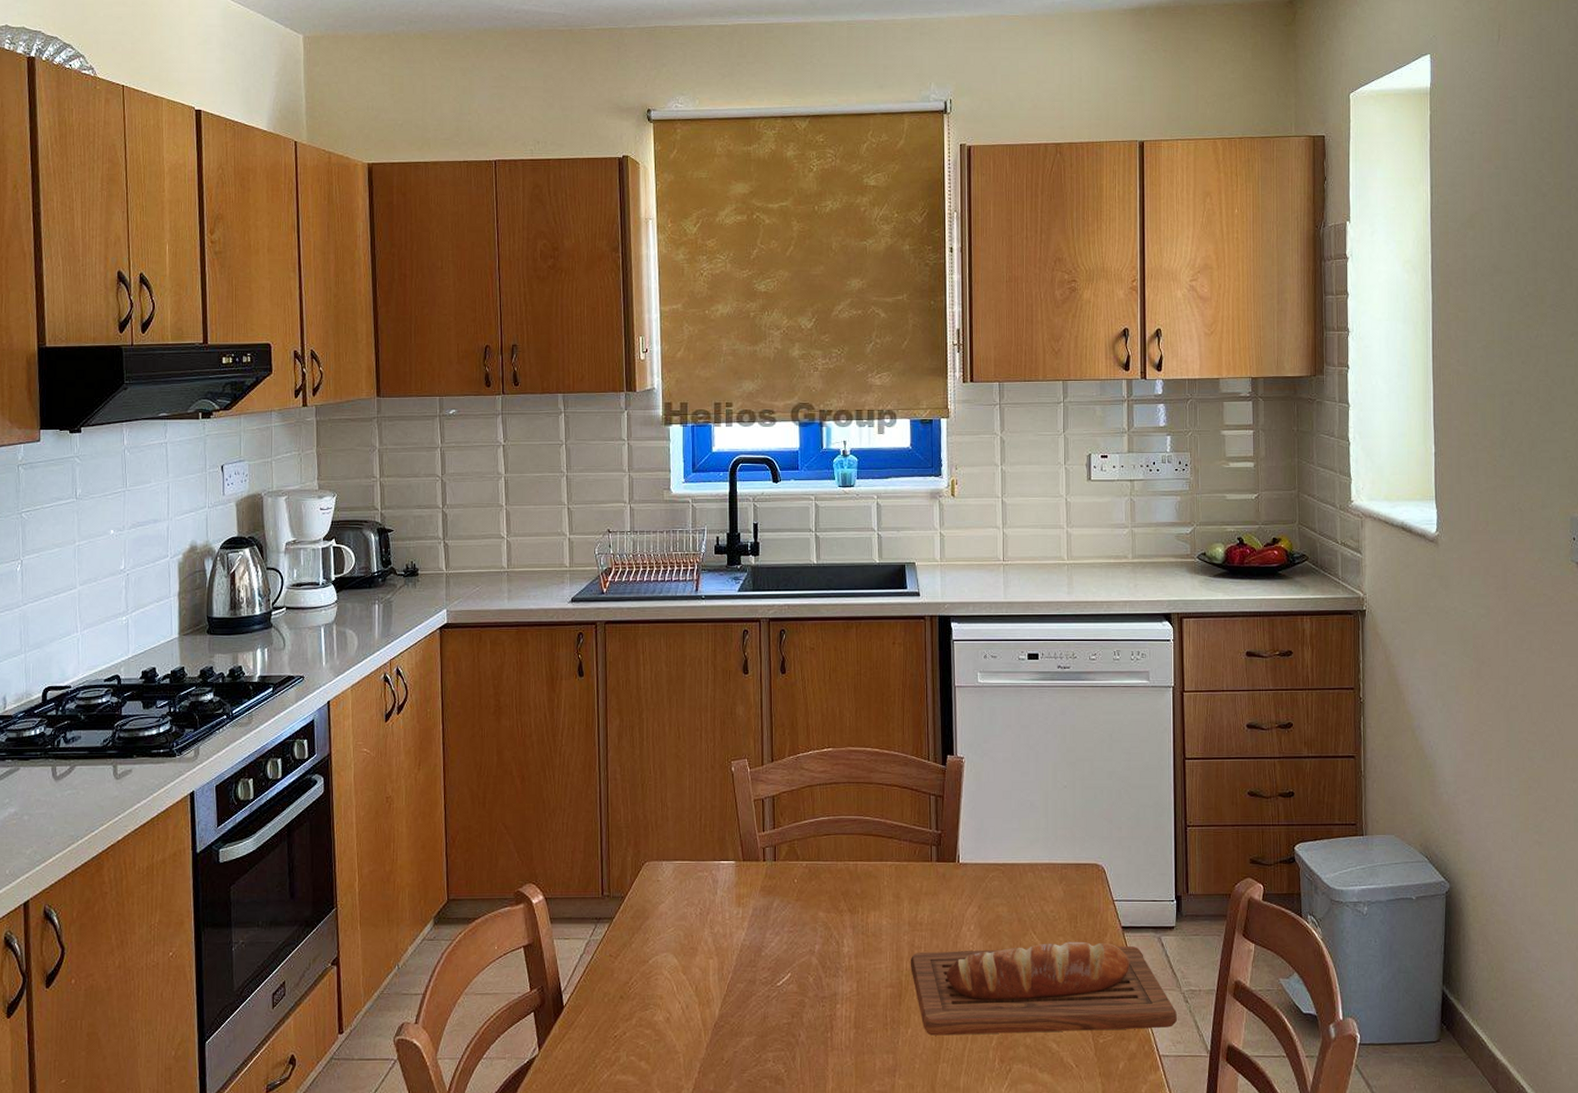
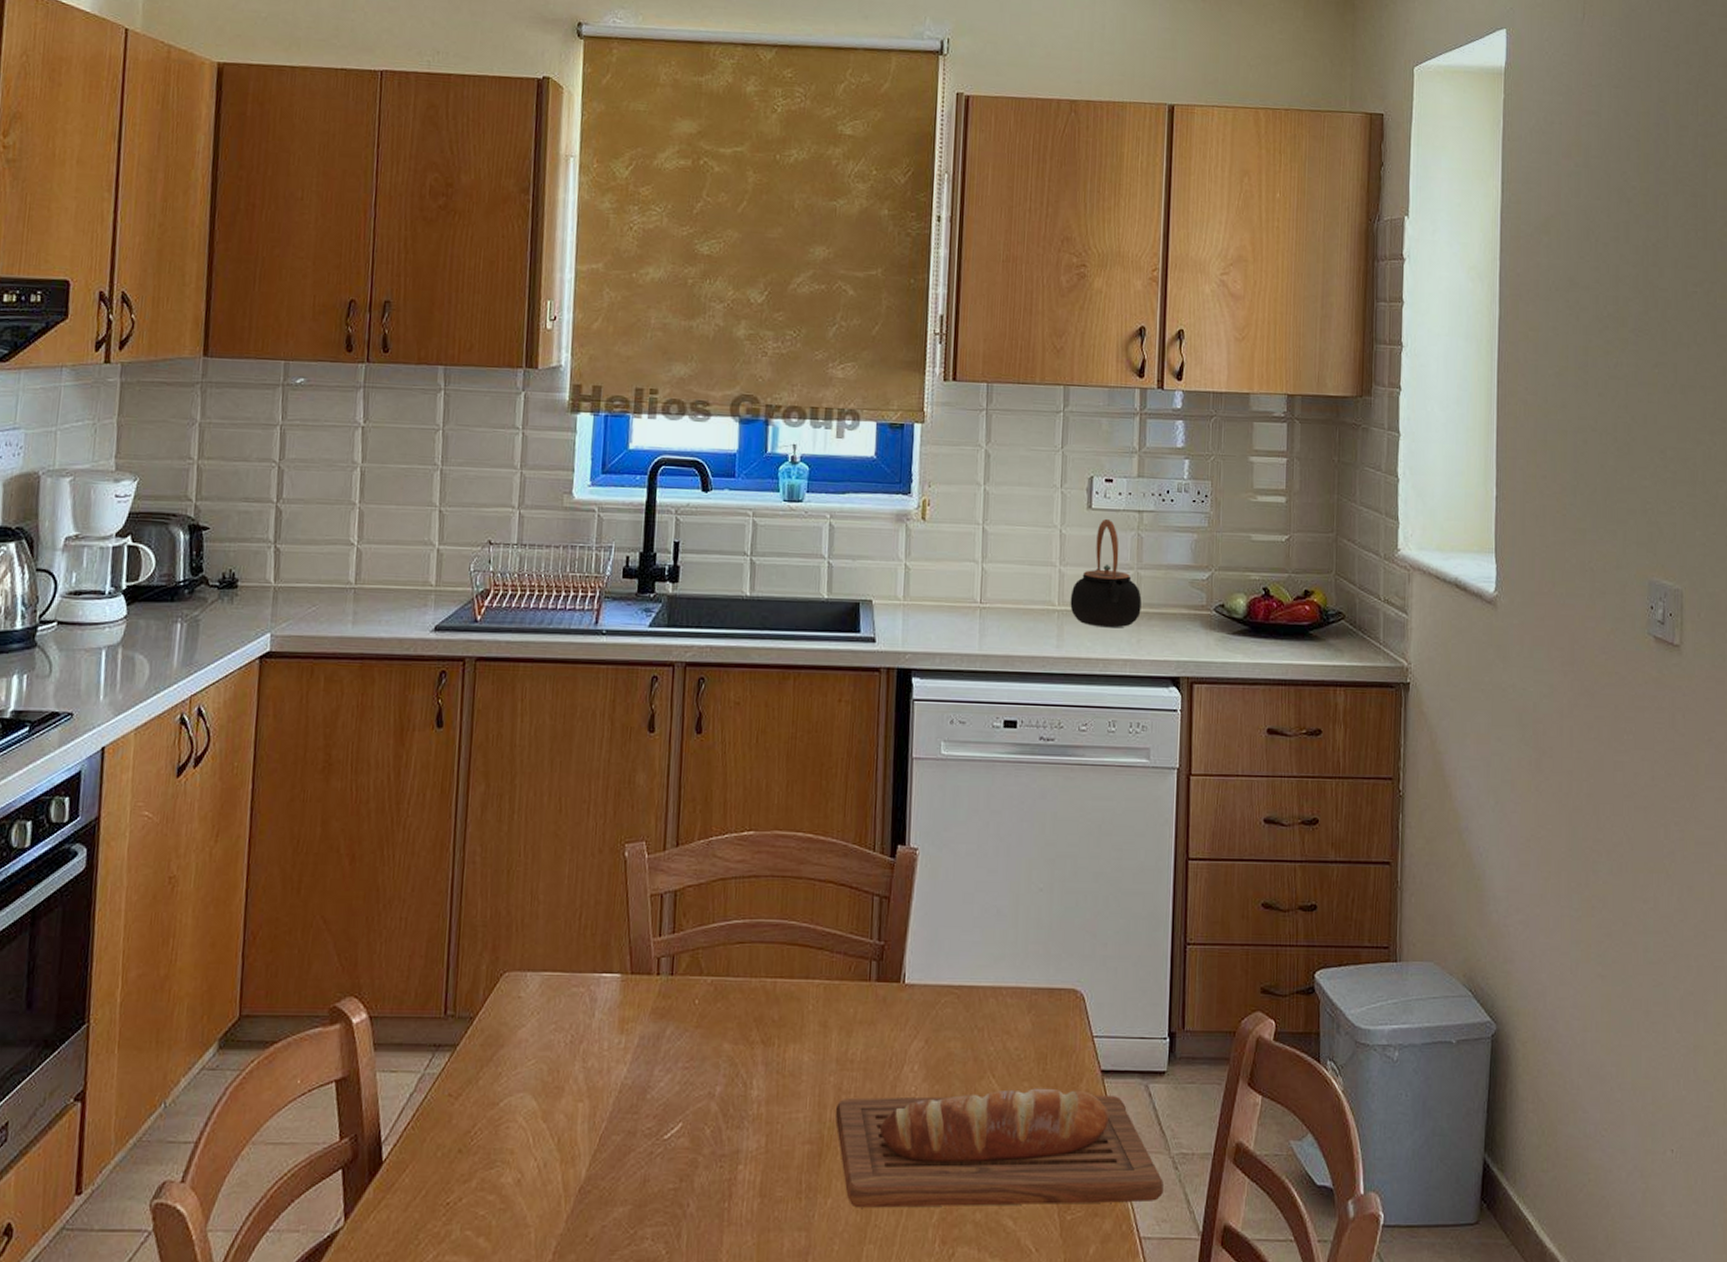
teapot: none [1077,487,1136,576] -> present [1070,518,1142,628]

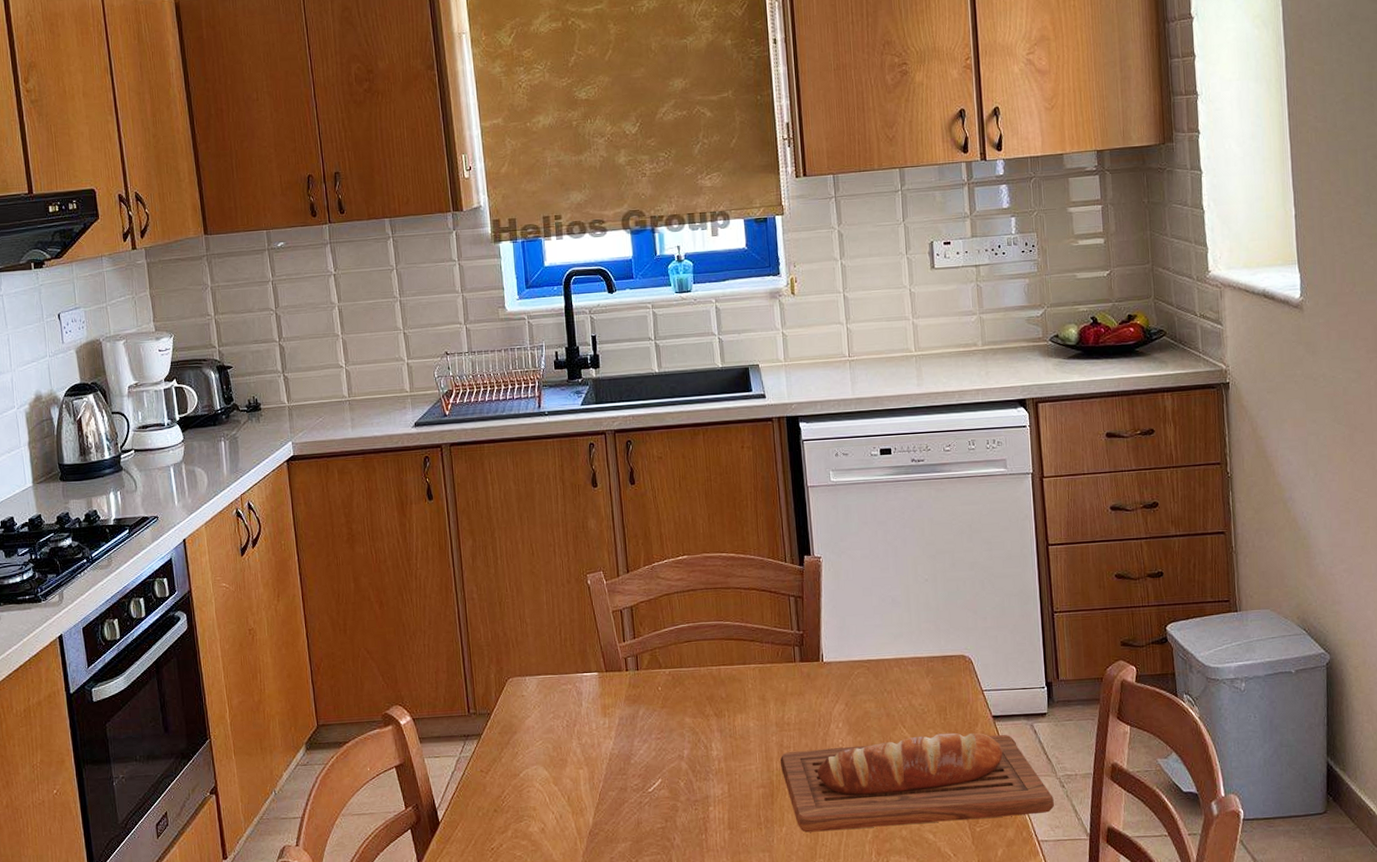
teapot: present [1070,518,1142,628] -> none [924,275,987,366]

